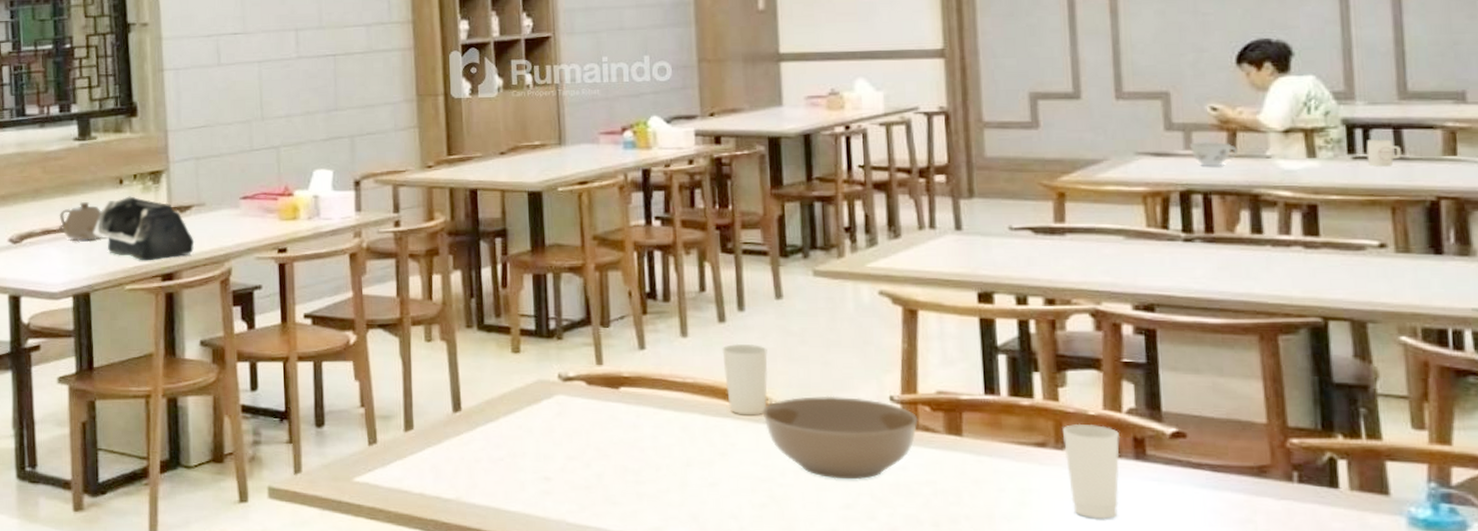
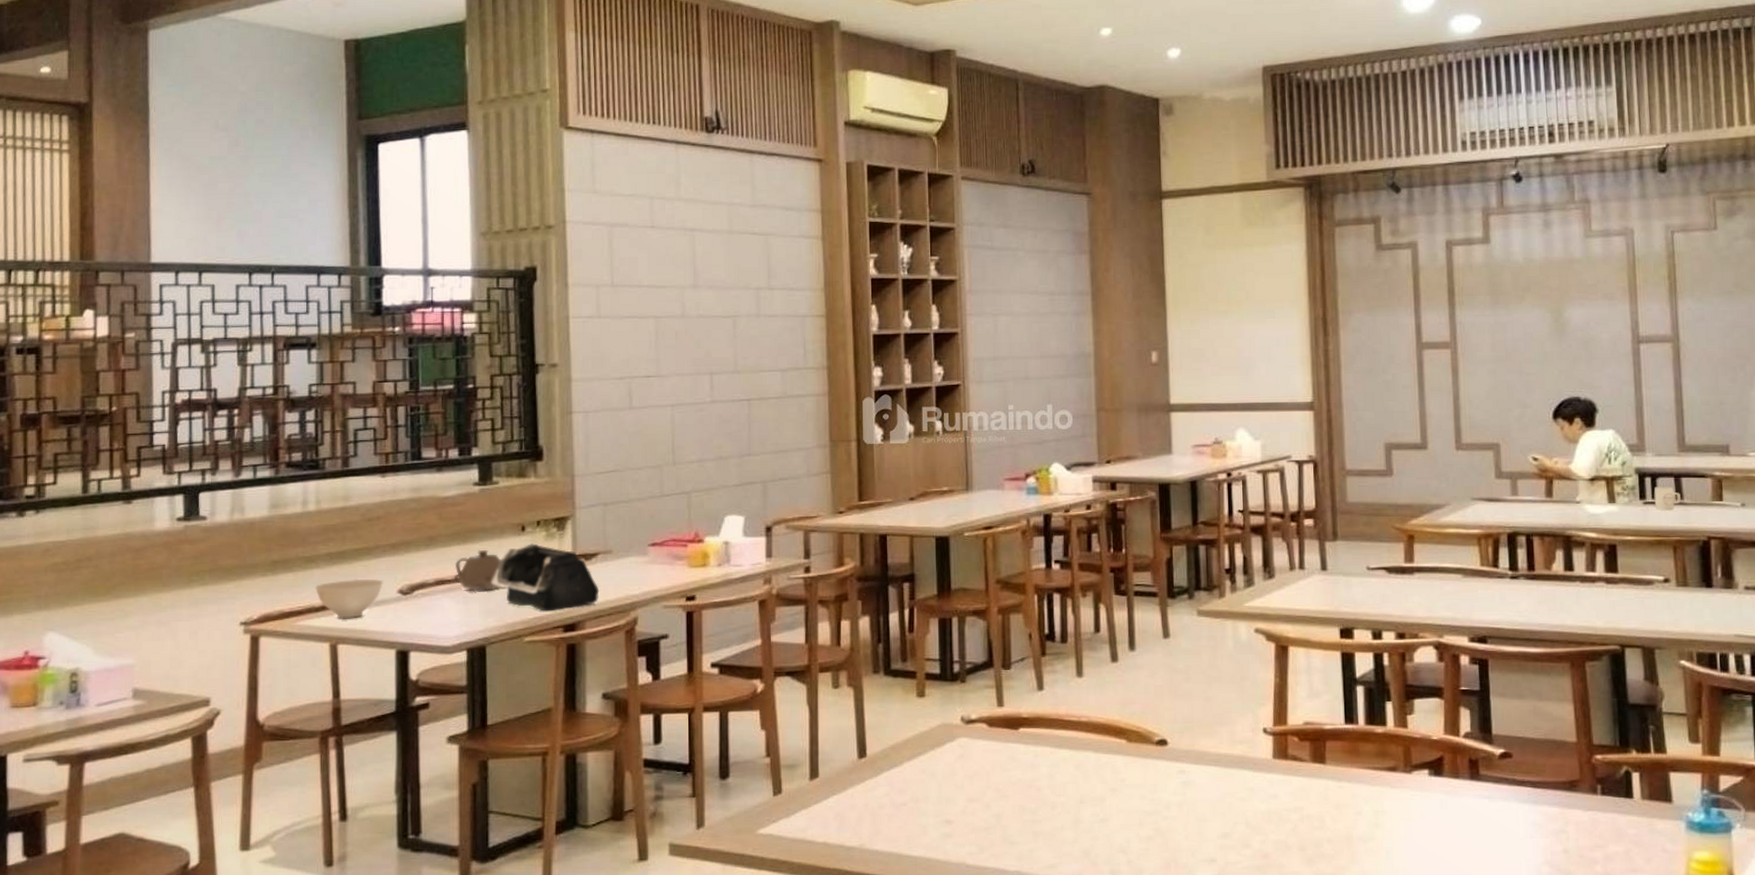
cup: present [722,343,768,416] -> none [1114,682,1156,752]
bowl: present [762,395,918,479] -> none [1150,730,1288,810]
cup: present [1063,423,1120,520] -> none [1411,748,1458,837]
teacup: present [1190,142,1237,166] -> none [1516,489,1554,511]

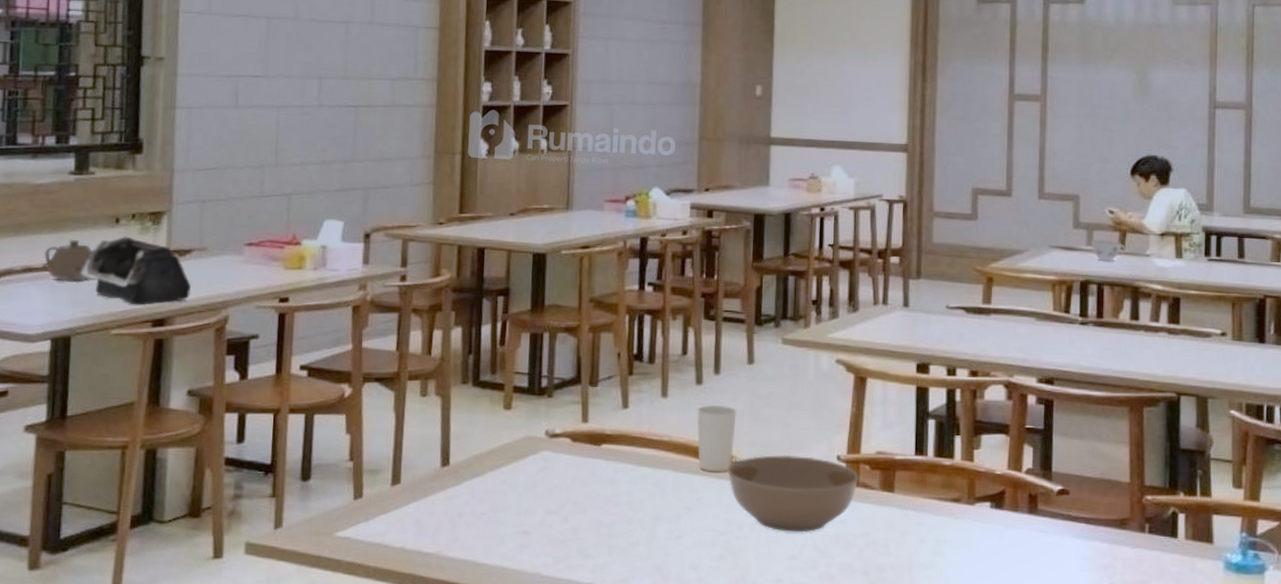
cup: none [1114,682,1156,752] -> present [697,404,737,473]
bowl: none [1150,730,1288,810] -> present [727,454,859,532]
teacup: none [1516,489,1554,511] -> present [1091,240,1126,261]
mug: present [1654,486,1681,511] -> none [1218,245,1242,269]

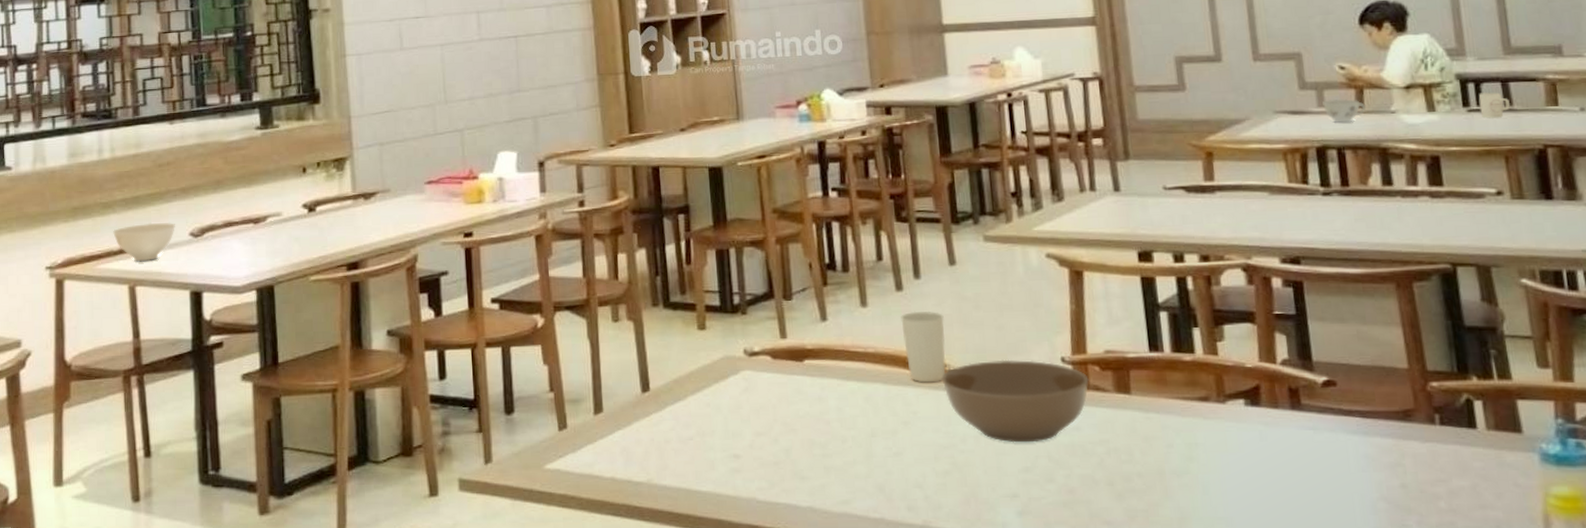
teapot: present [42,239,93,281] -> none [241,191,286,232]
handbag: present [81,236,192,304] -> none [277,184,380,250]
mug: none [1218,245,1242,269] -> present [1478,92,1510,119]

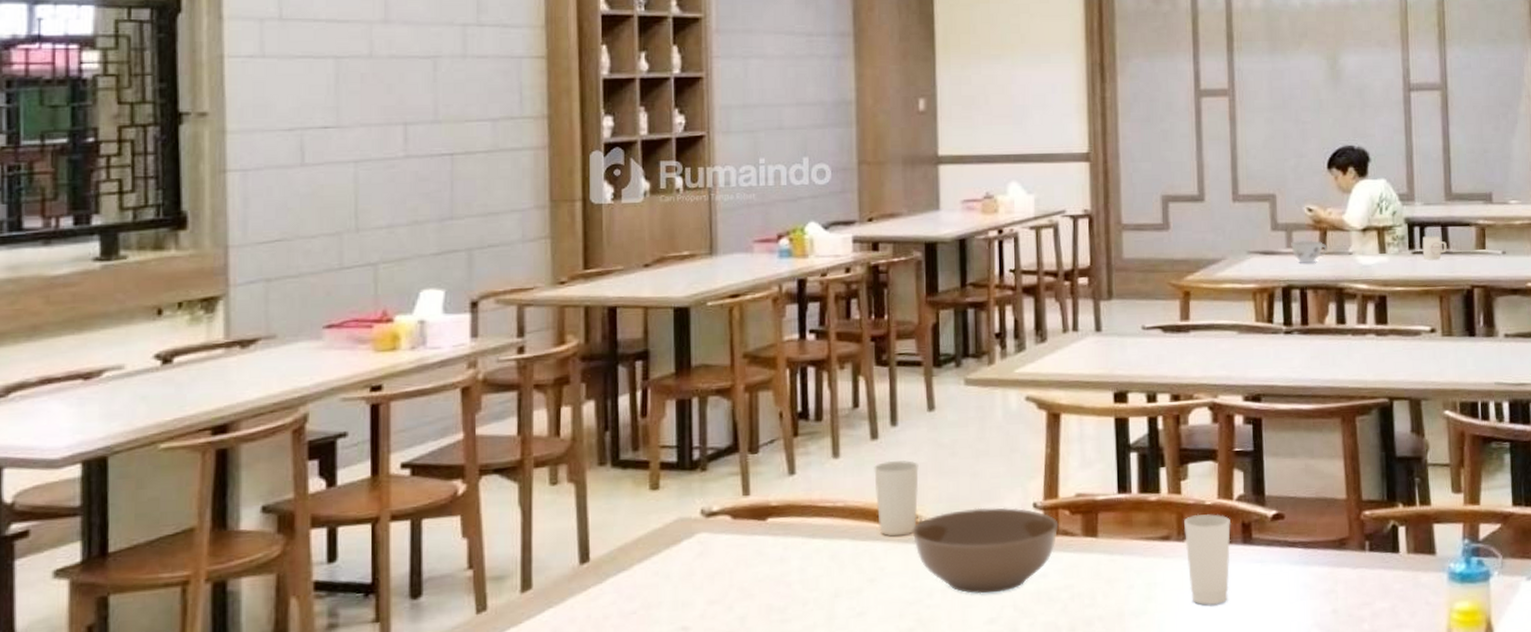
cup: none [1223,376,1279,471] -> present [1184,514,1231,606]

